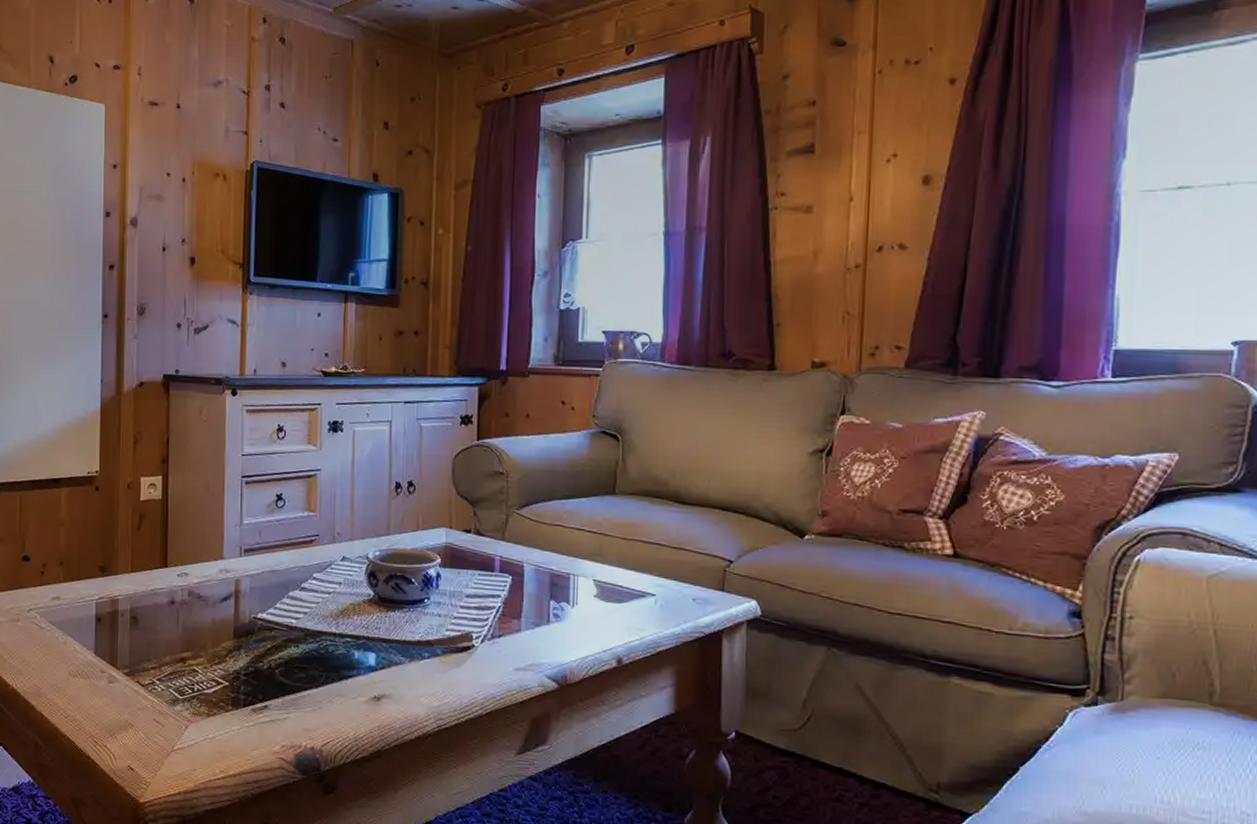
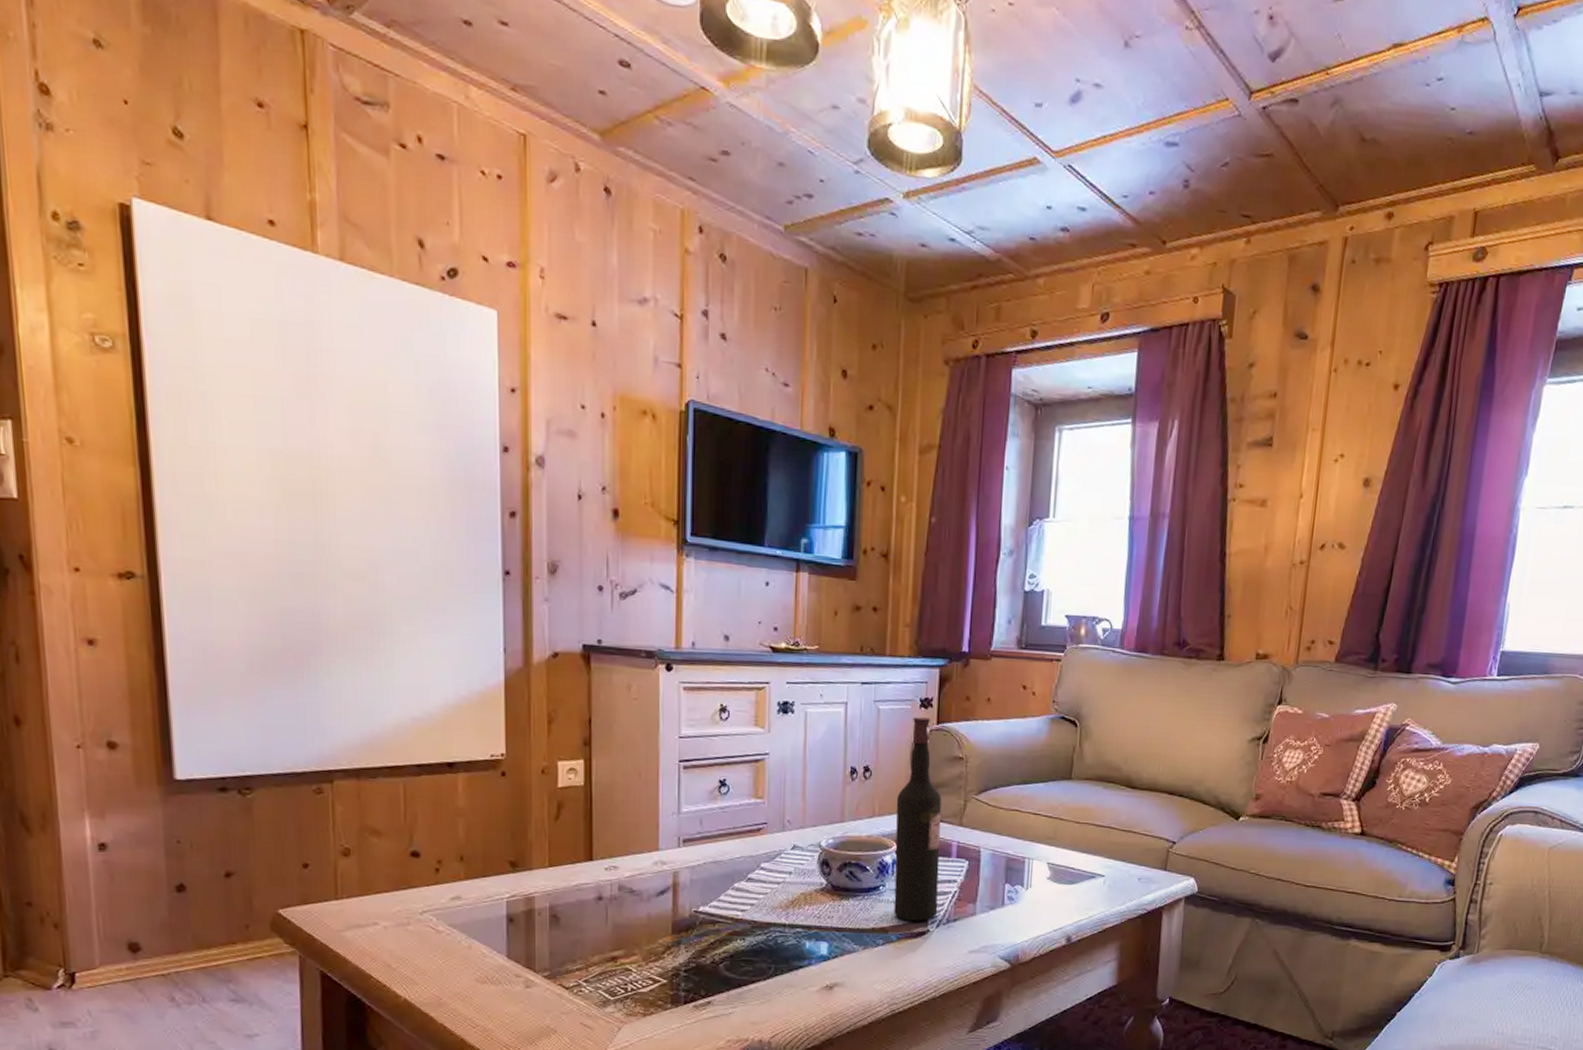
wine bottle: none [438,433,484,636] -> present [893,717,942,921]

